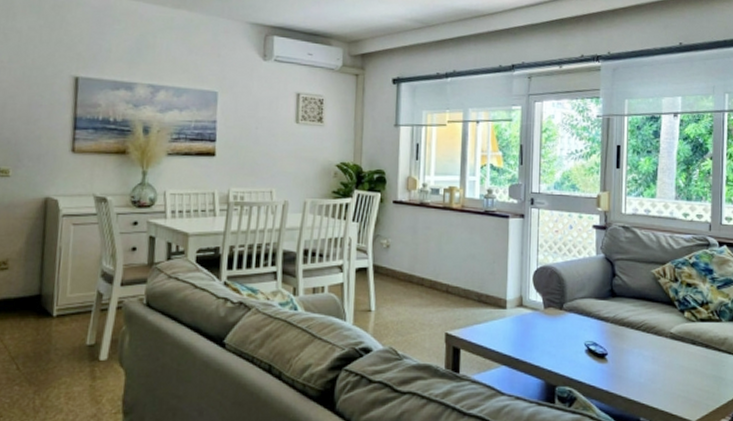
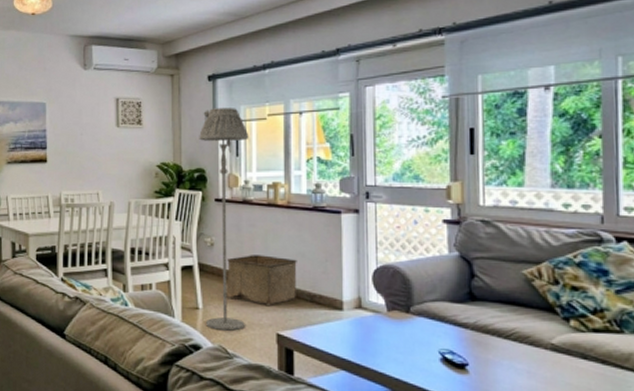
floor lamp: none [378,111,430,332] -> present [199,108,249,331]
storage bin: none [399,256,468,306] -> present [226,255,297,305]

